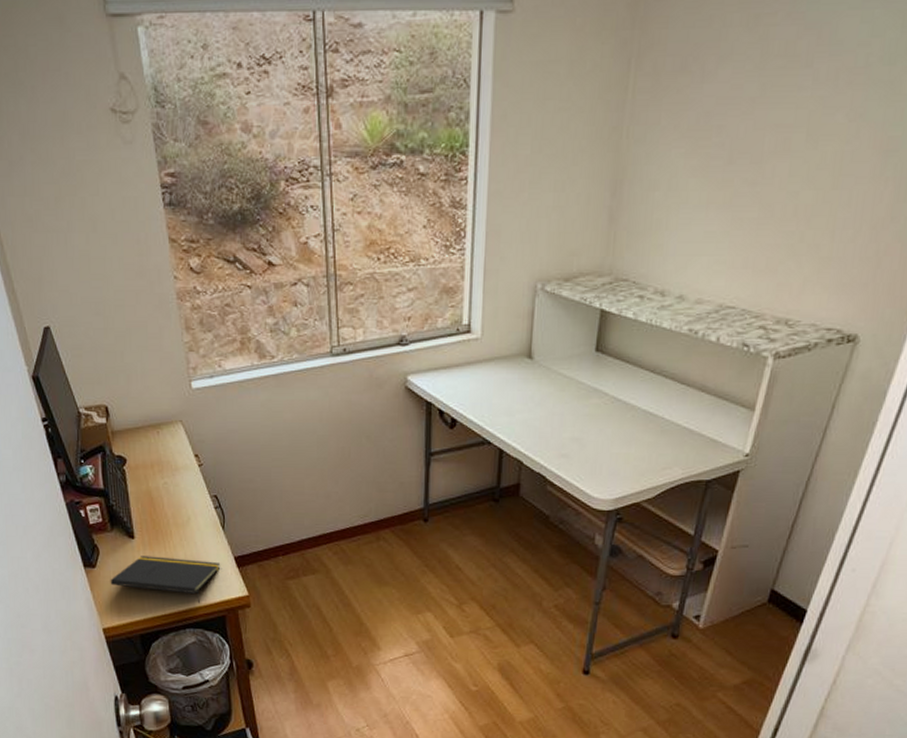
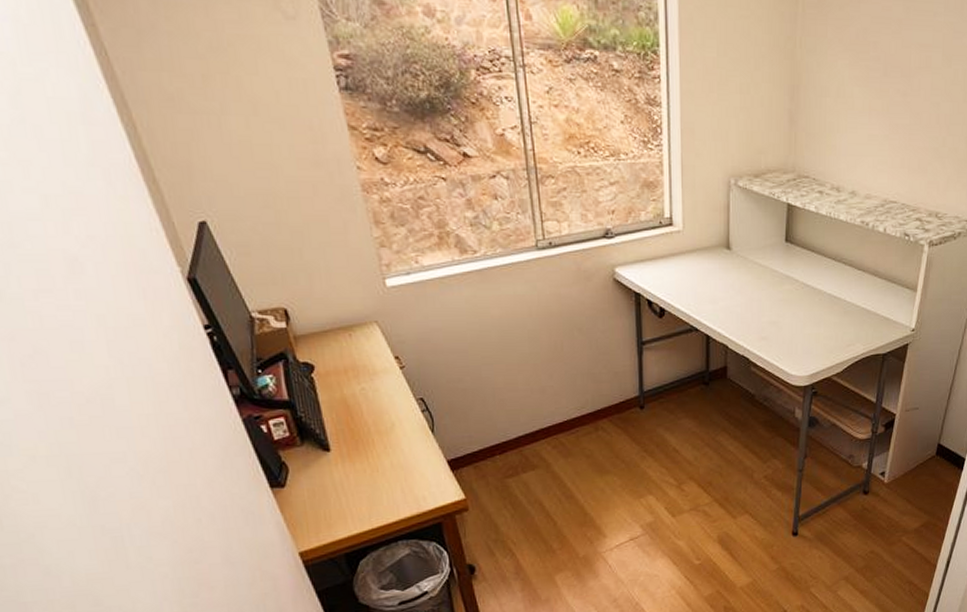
notepad: present [110,556,220,604] -> none [304,467,432,514]

